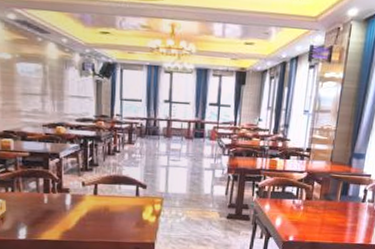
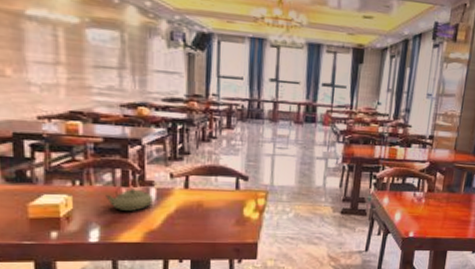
teapot: none [31,186,69,214] -> present [105,178,154,211]

